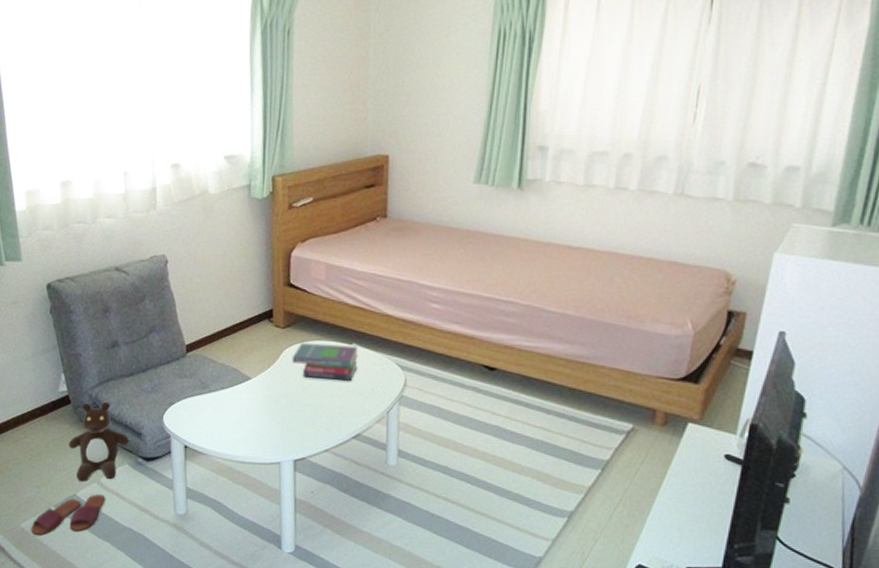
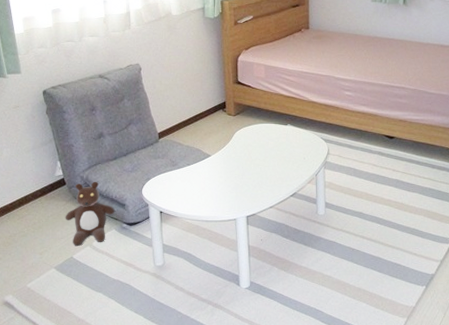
slippers: present [31,493,104,535] -> none [36,254,96,292]
books: present [291,342,358,381] -> none [242,126,292,153]

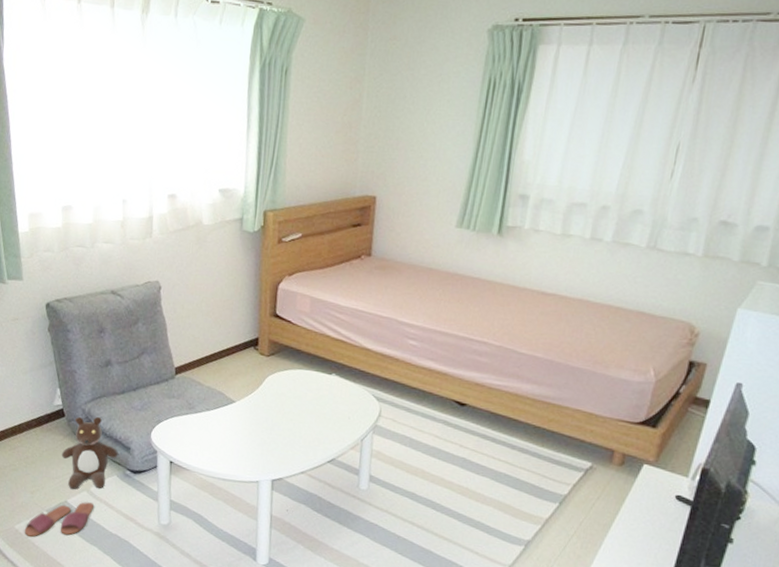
slippers: none [36,254,96,292] -> present [24,501,94,537]

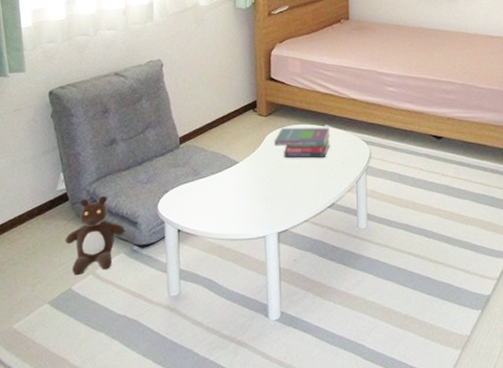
slippers: present [24,501,94,537] -> none [23,285,100,334]
books: none [274,370,337,409] -> present [274,127,330,159]

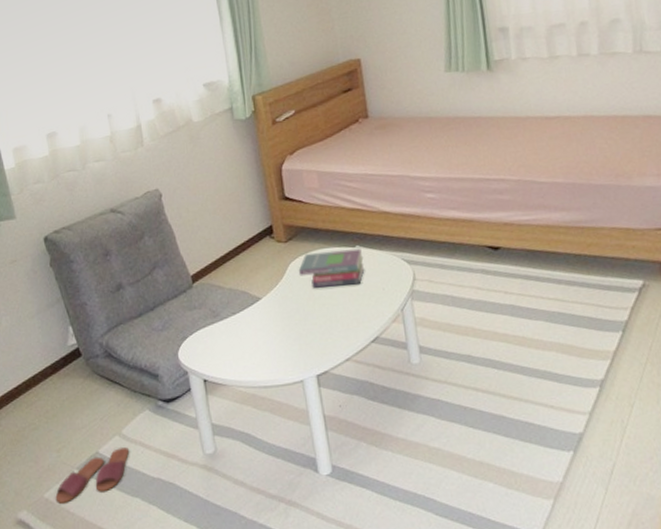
slippers: none [23,285,100,334] -> present [55,446,129,503]
stuffed animal: present [65,195,125,274] -> none [84,347,146,436]

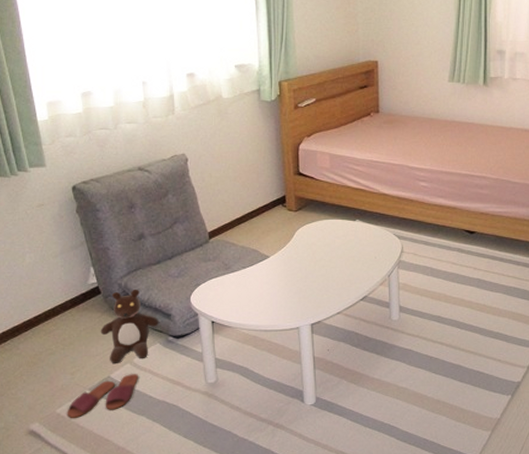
stuffed animal: none [84,347,146,436] -> present [100,288,159,363]
books: present [298,248,365,289] -> none [304,222,362,253]

